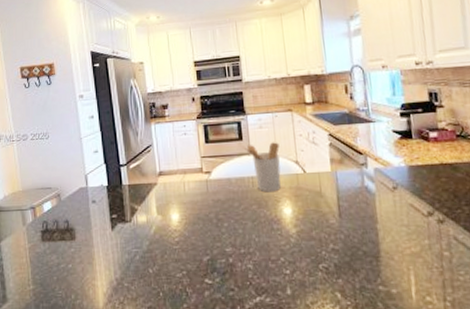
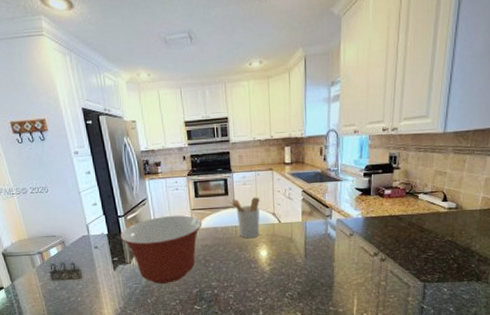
mixing bowl: none [121,163,214,249] -> present [120,215,203,284]

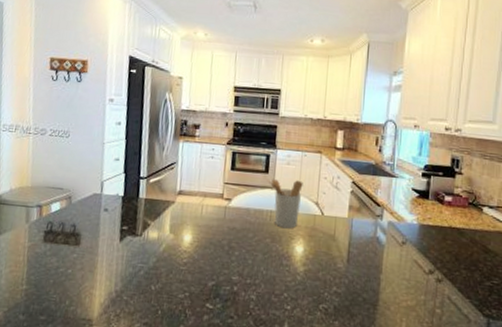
mixing bowl: present [120,215,203,284] -> none [136,185,234,269]

